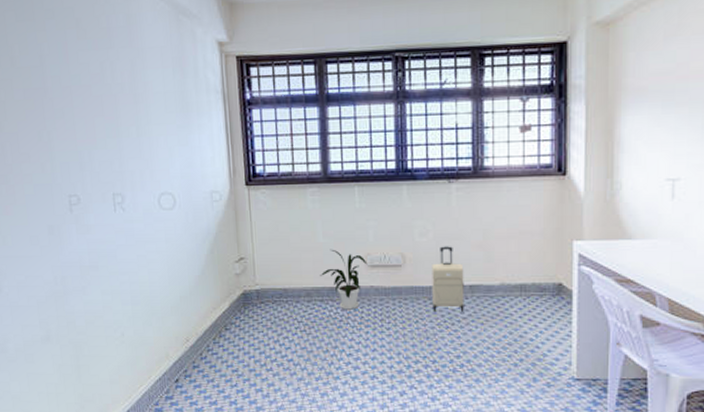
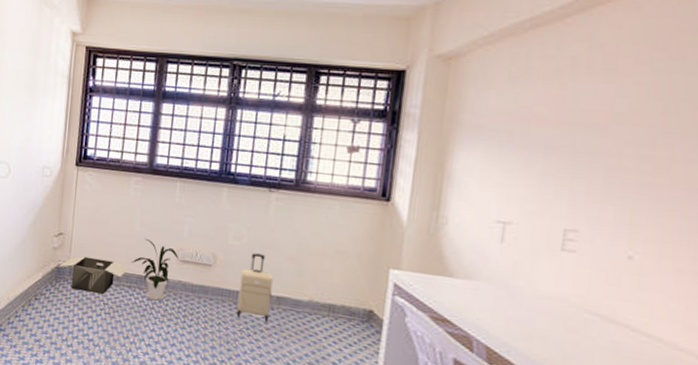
cardboard box: none [245,277,319,313] -> present [59,256,130,294]

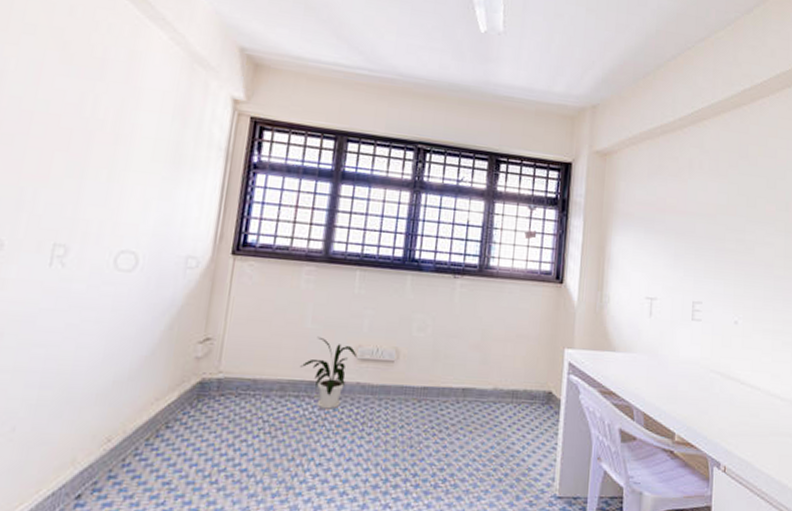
cardboard box: present [59,256,130,294] -> none [203,365,298,410]
suitcase: present [236,253,274,323] -> none [421,343,459,418]

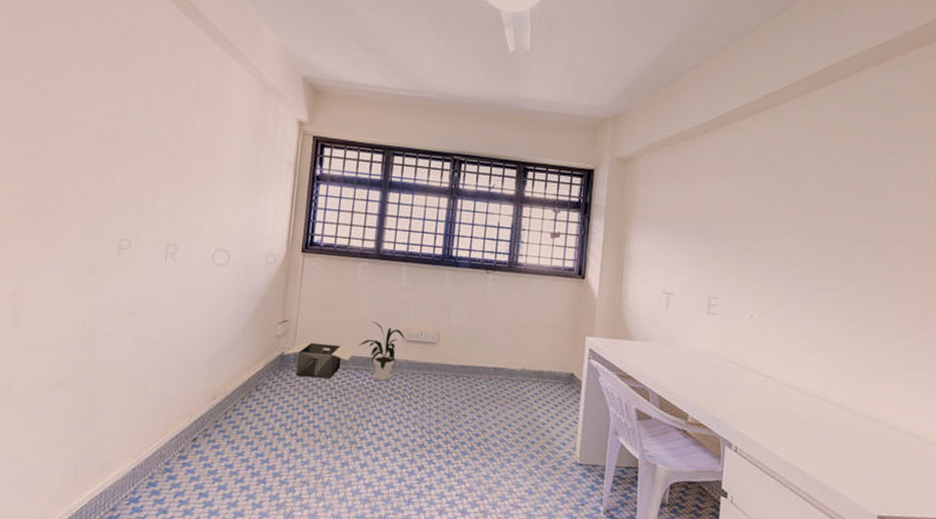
cardboard box: none [203,365,298,410] -> present [283,342,357,379]

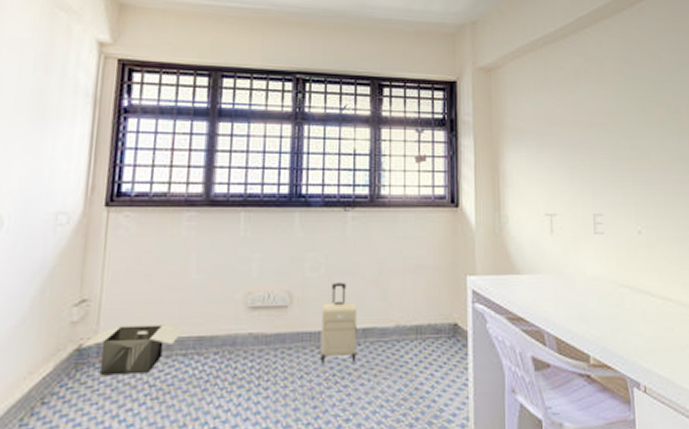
house plant: present [359,321,405,381] -> none [187,287,248,366]
suitcase: none [459,329,491,392] -> present [320,282,357,363]

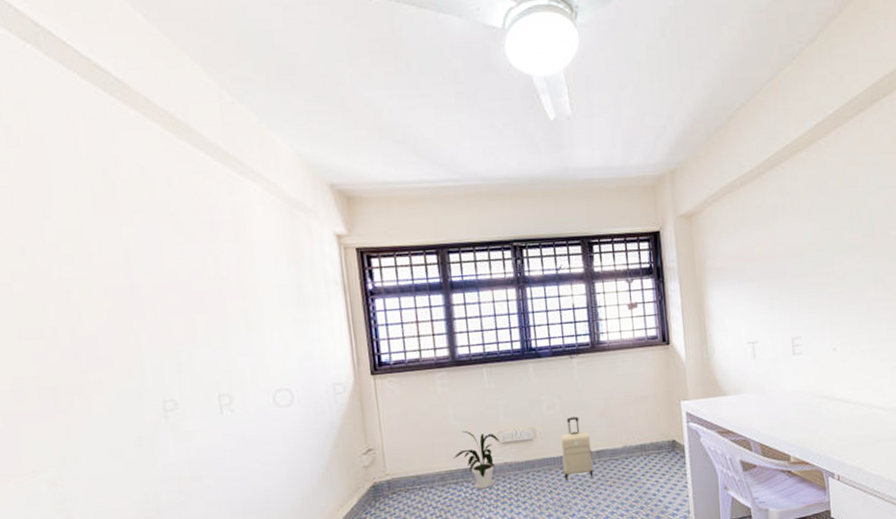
cardboard box: present [81,324,184,376] -> none [375,462,453,504]
house plant: none [187,287,248,366] -> present [453,430,500,490]

